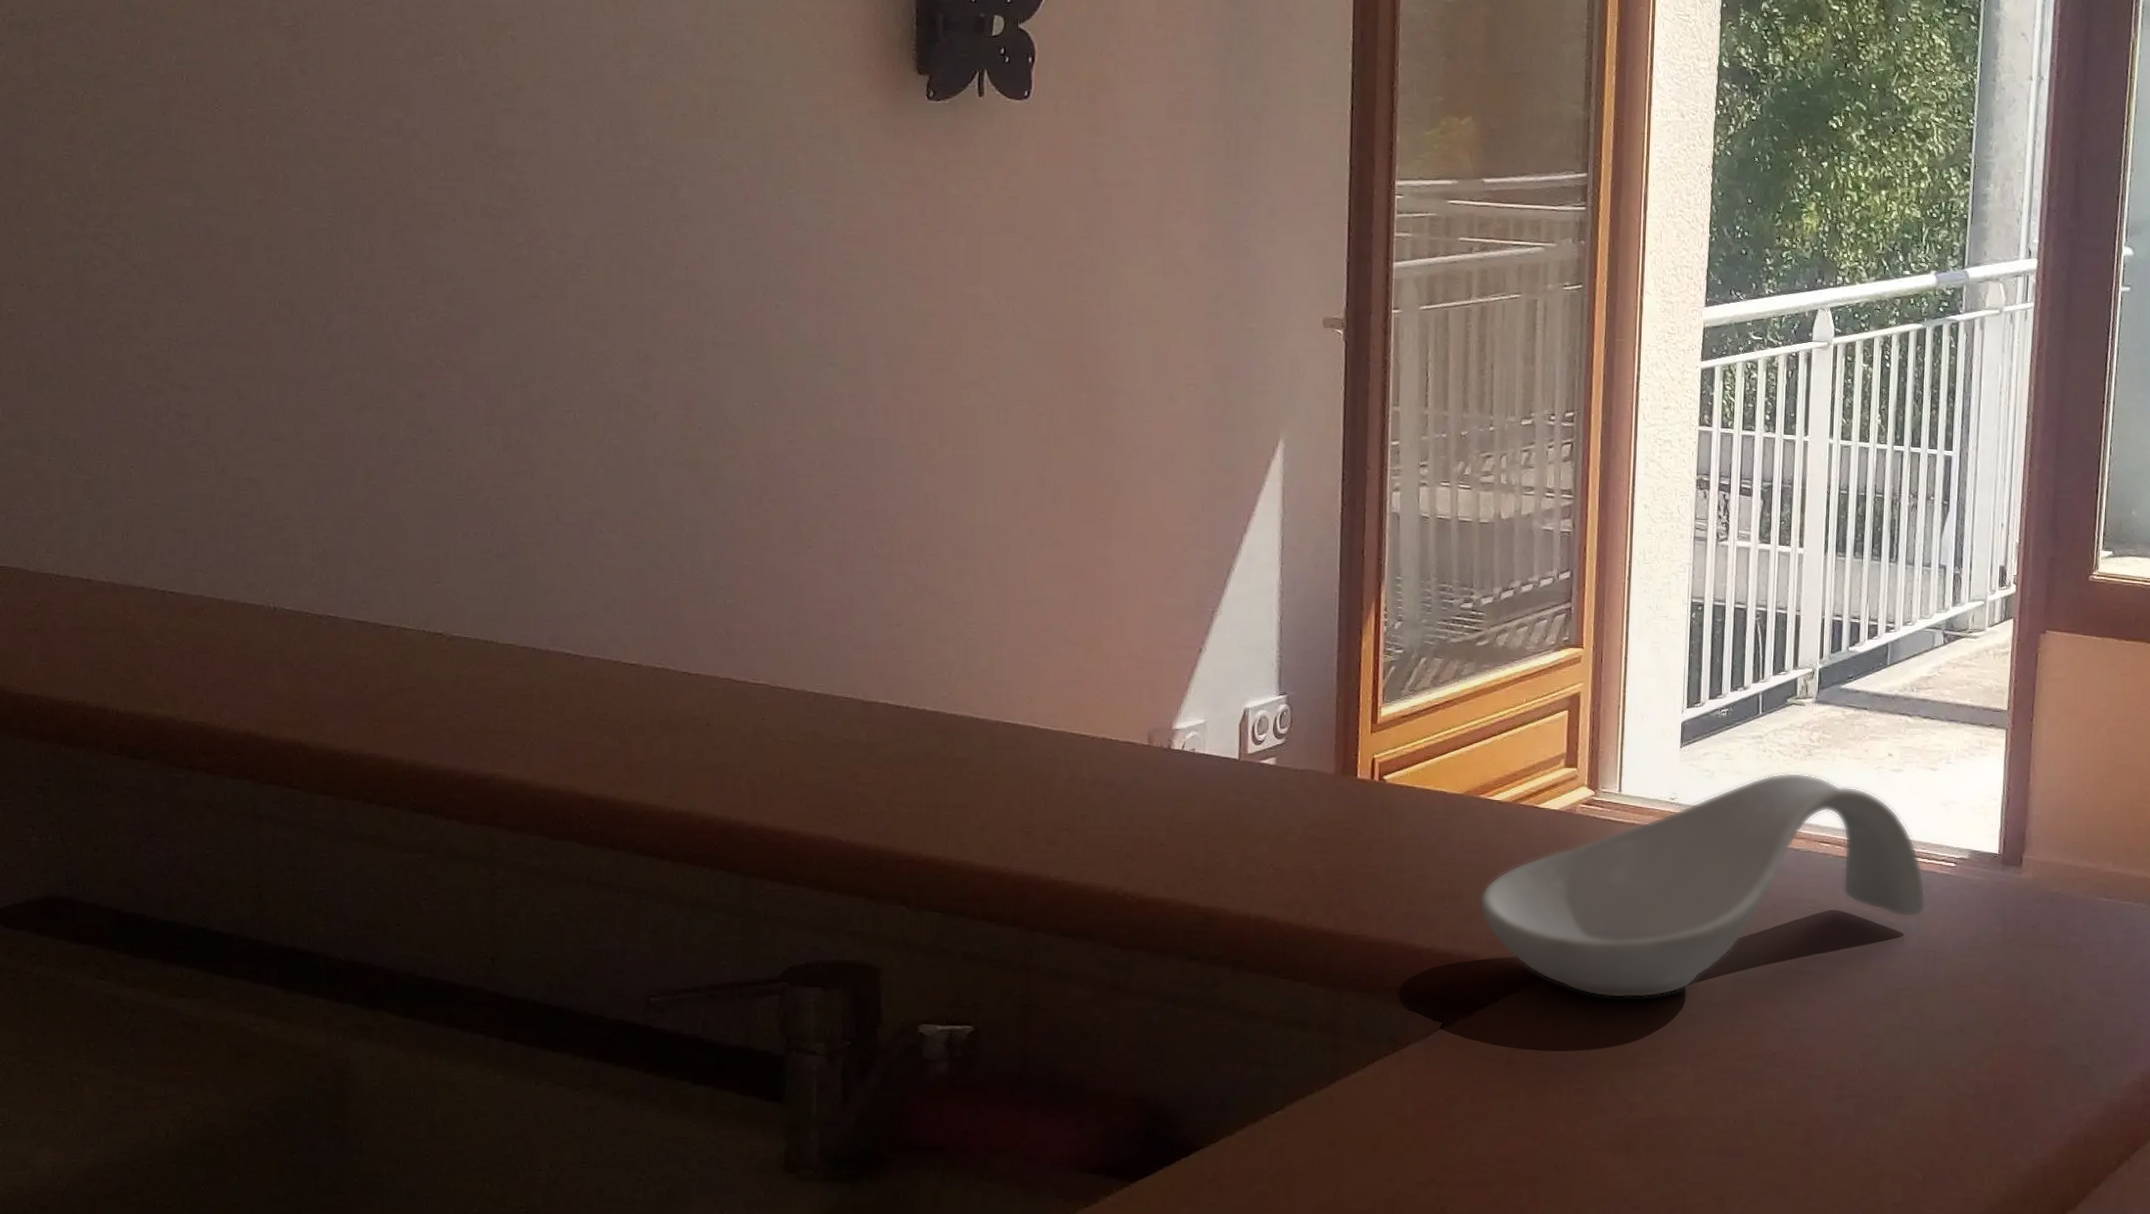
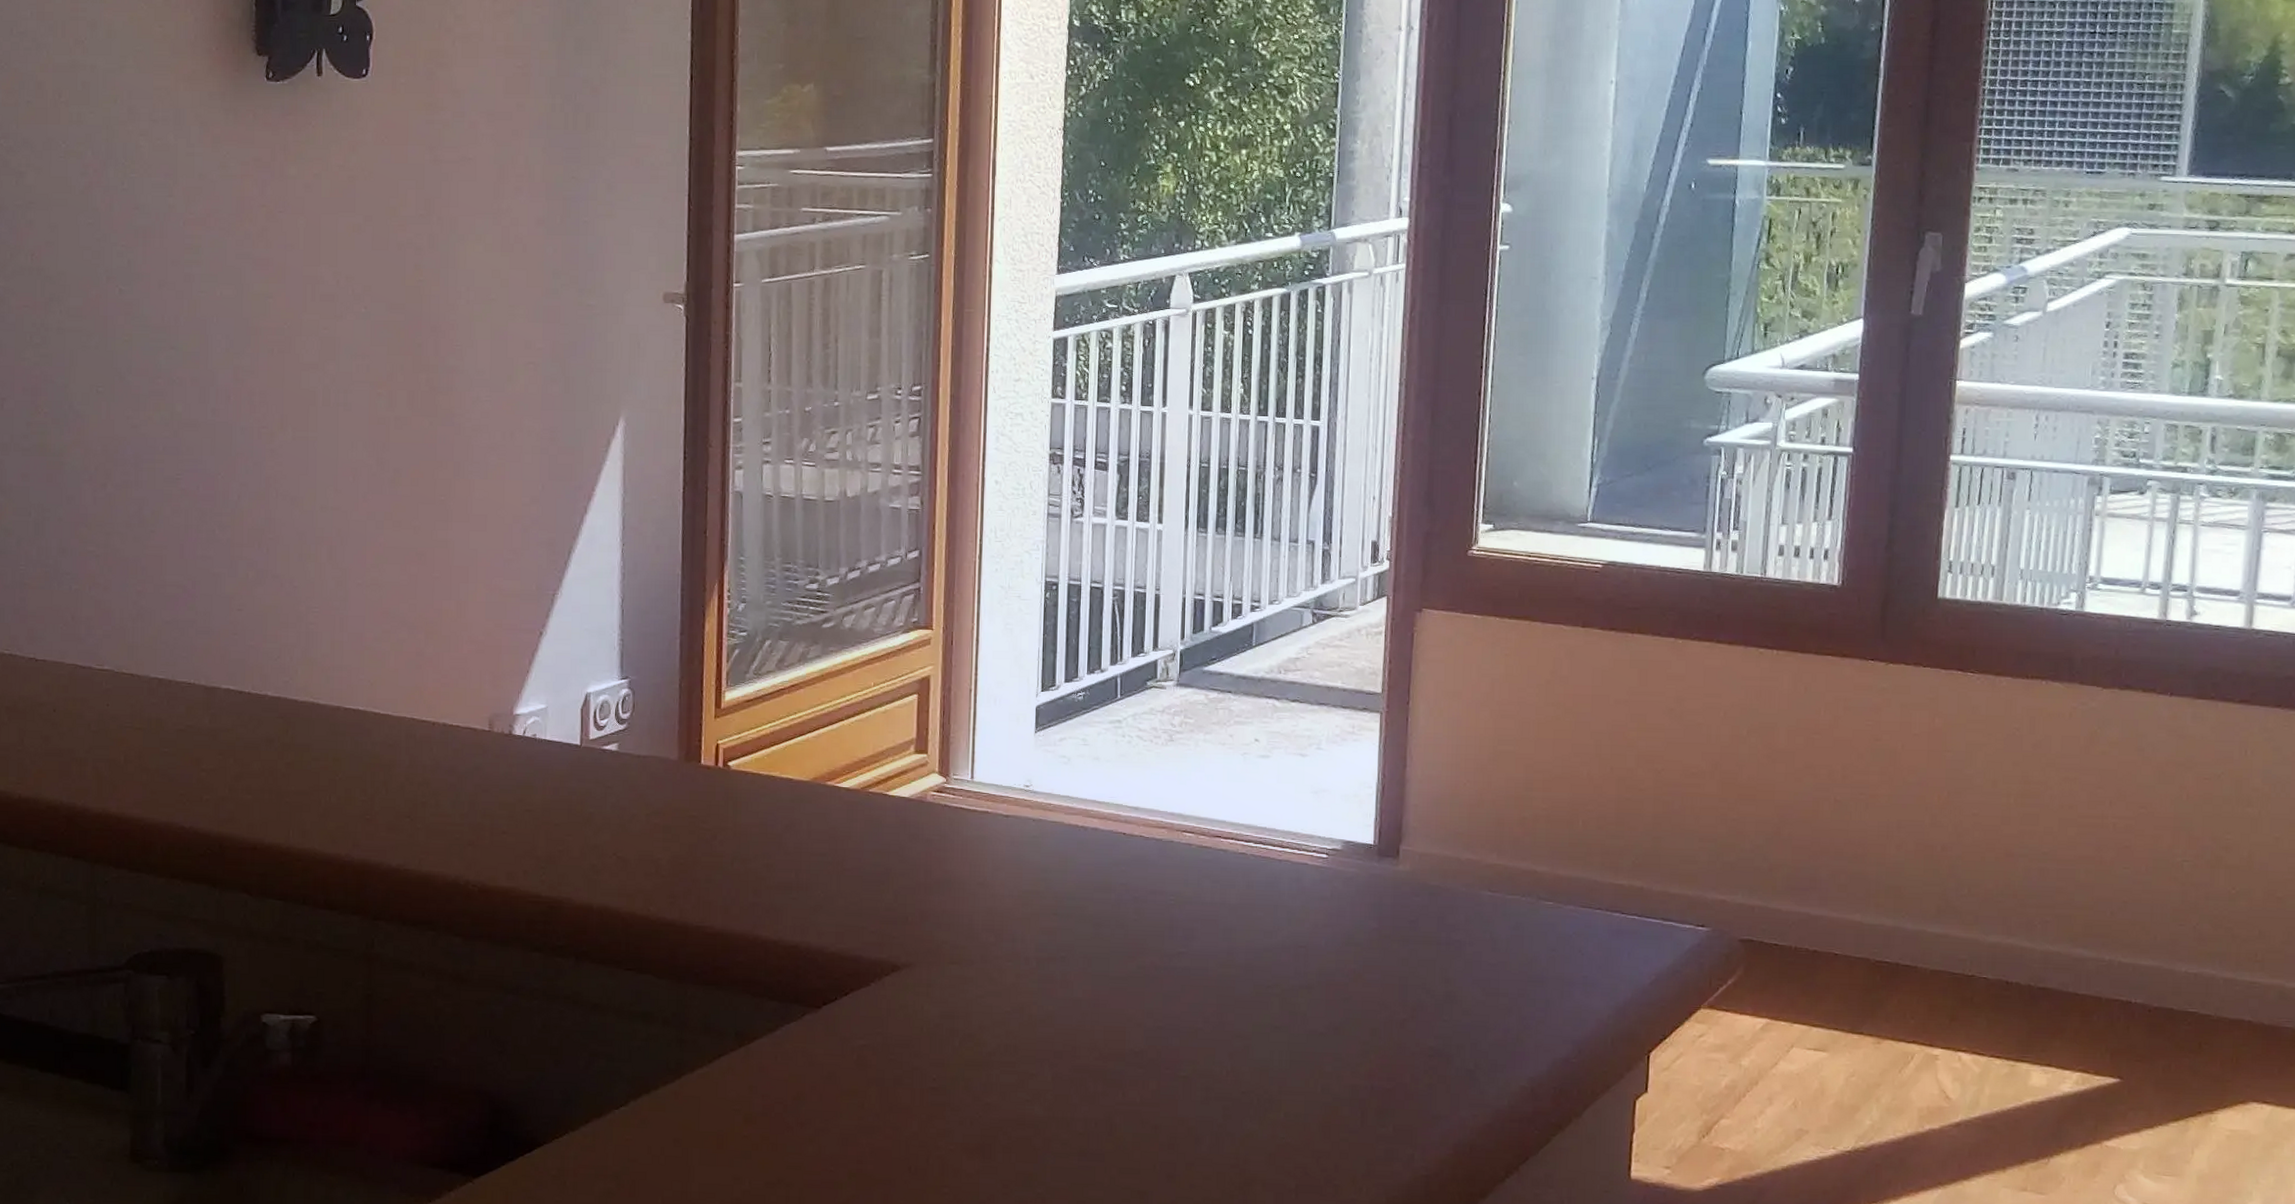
spoon rest: present [1479,772,1926,999] -> none [827,758,1297,994]

